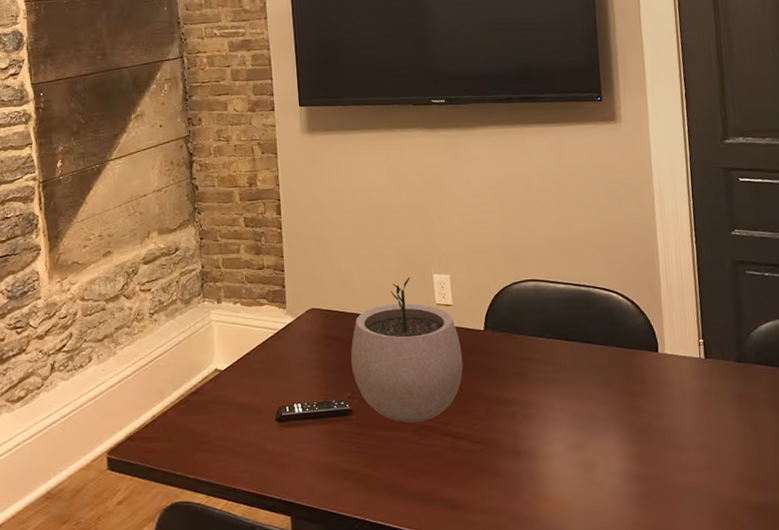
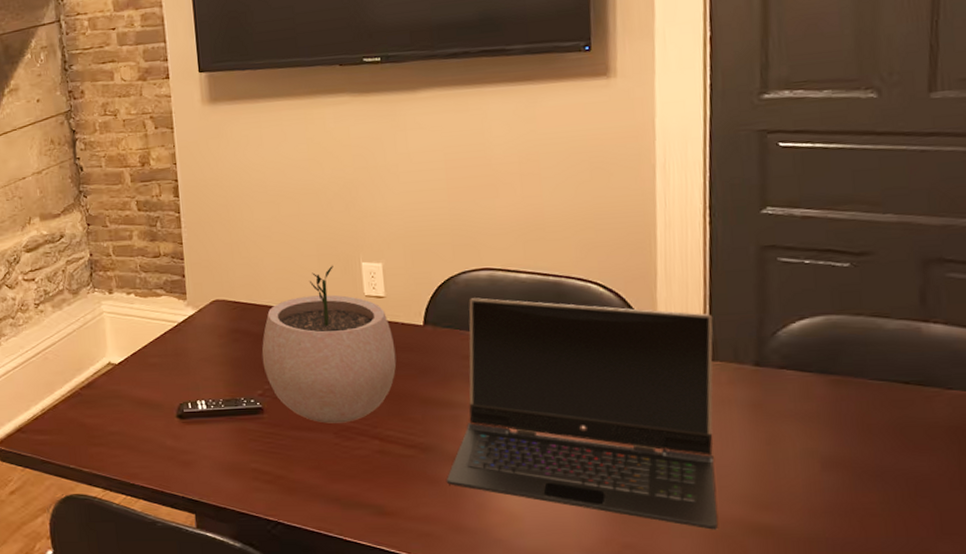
laptop computer: none [506,305,721,509] -> present [446,298,718,530]

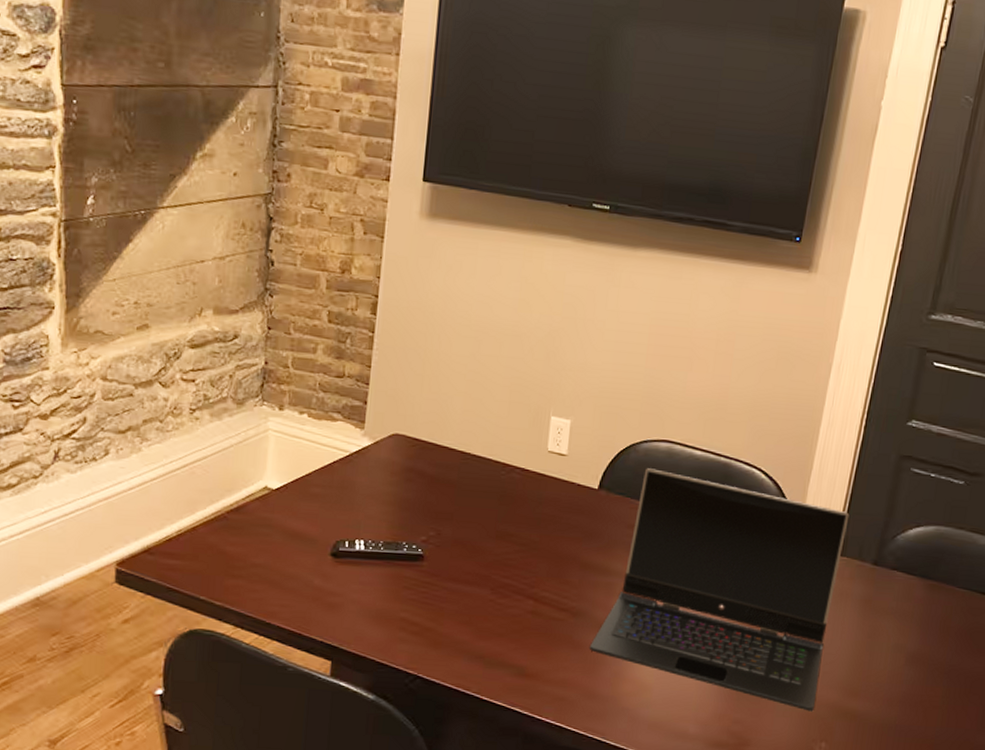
plant pot: present [261,265,397,424] -> none [432,414,567,580]

